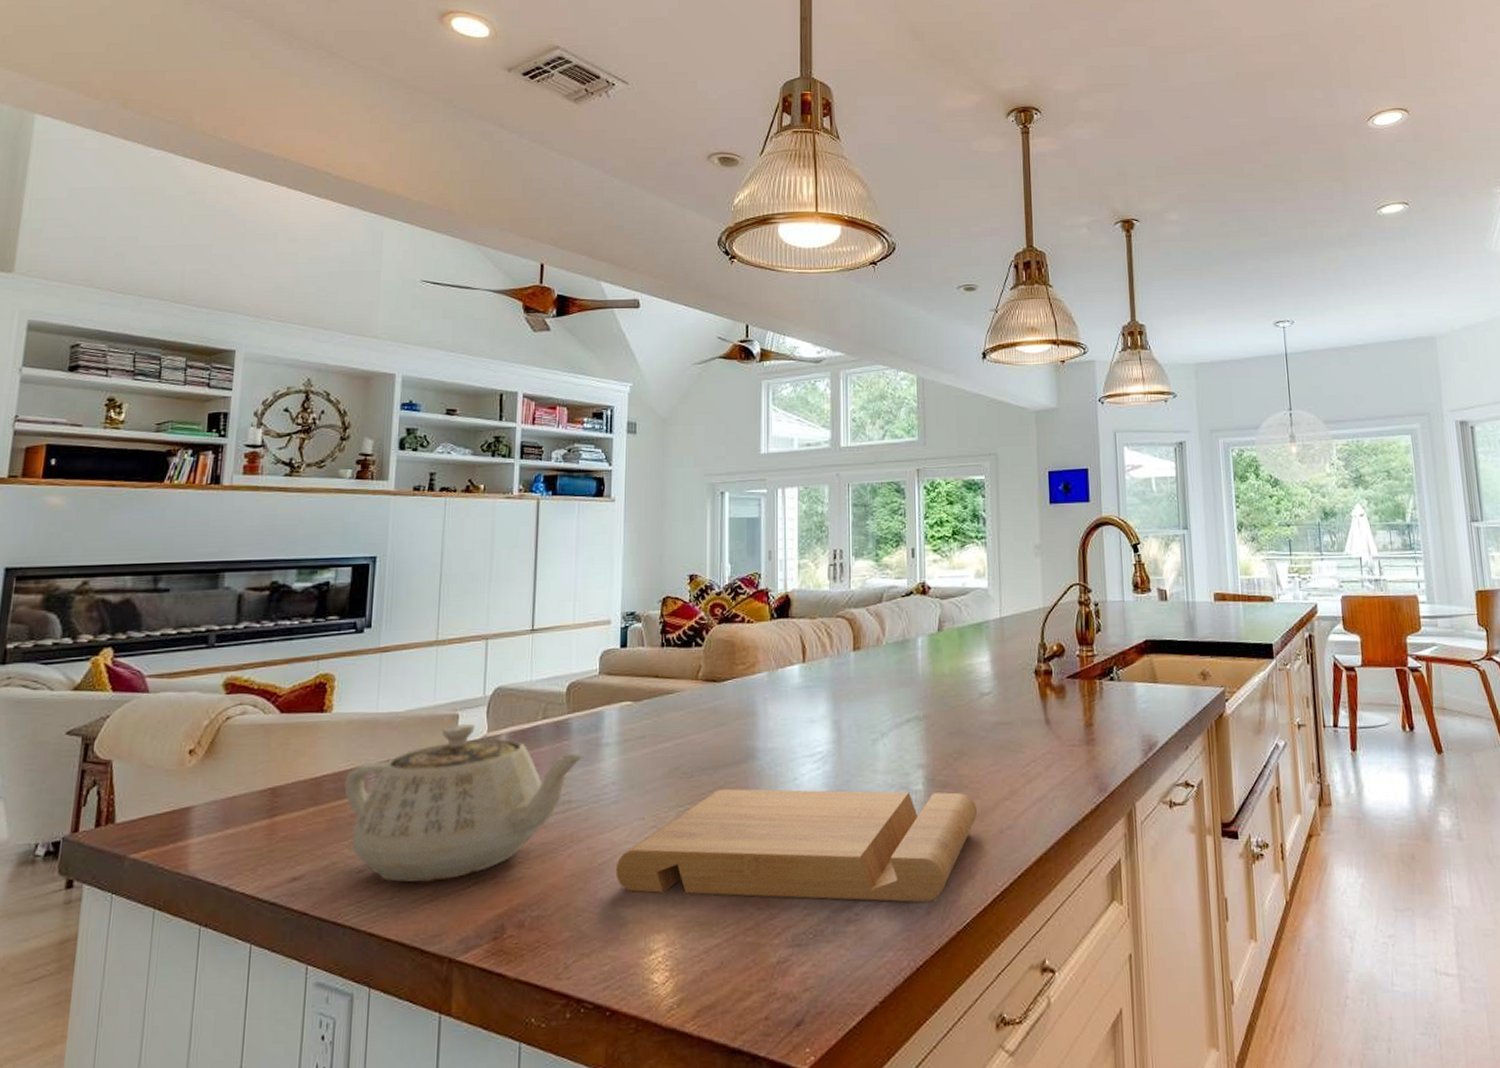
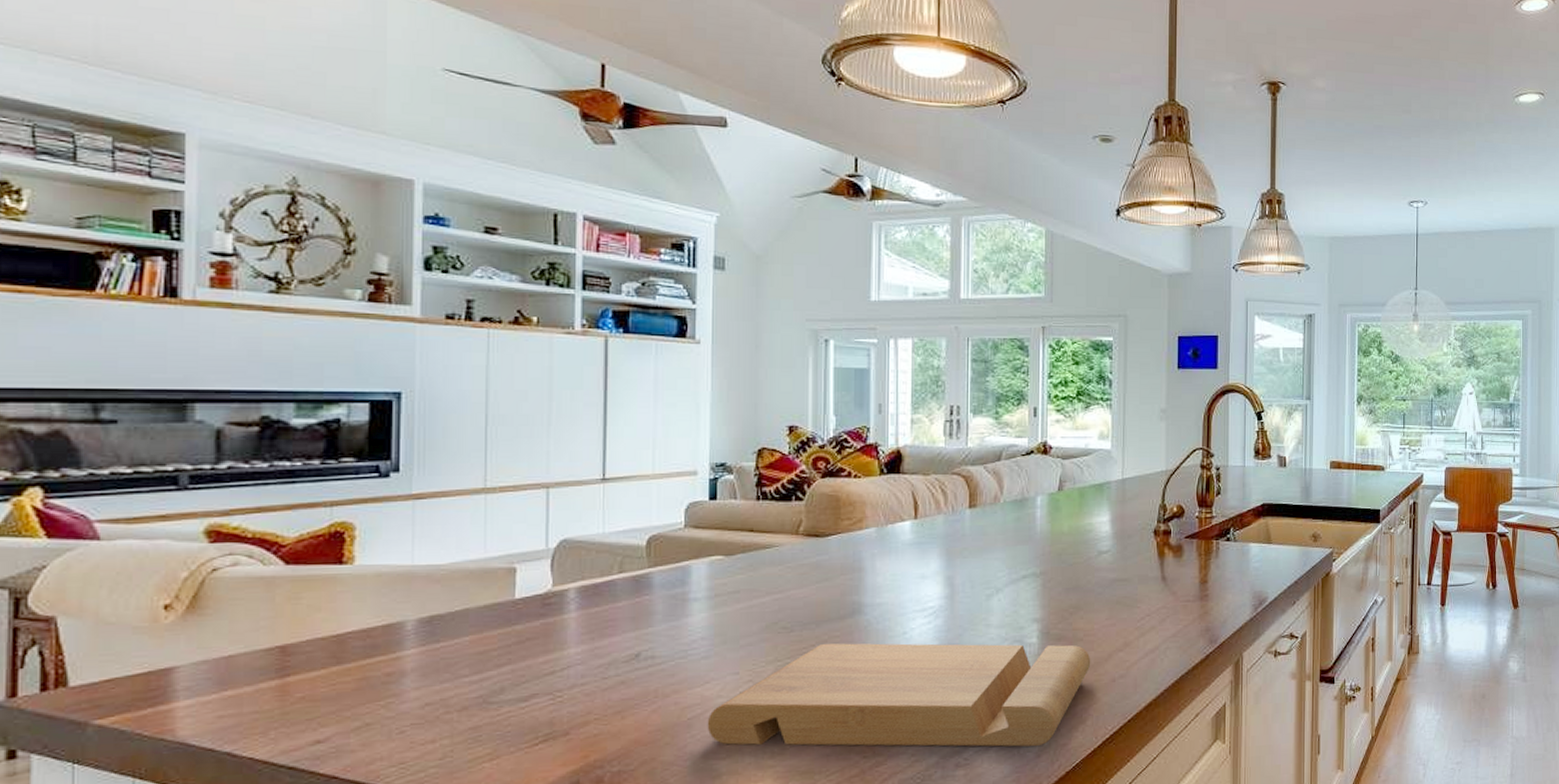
teapot: present [344,724,585,884] -> none [376,578,670,743]

